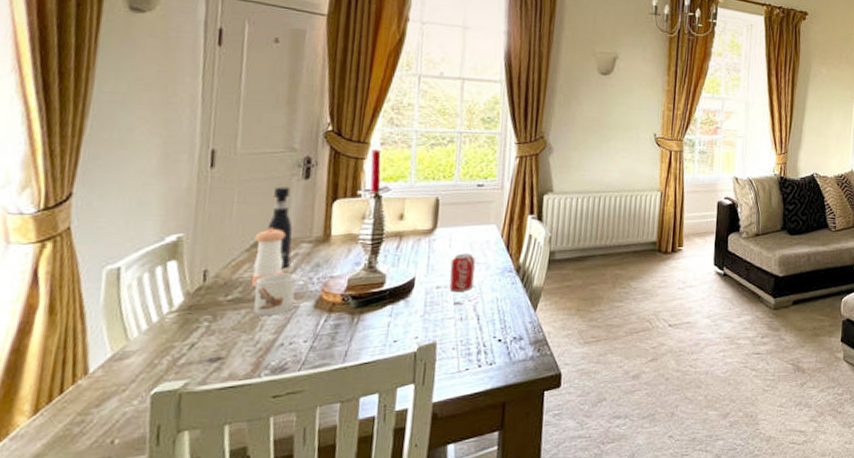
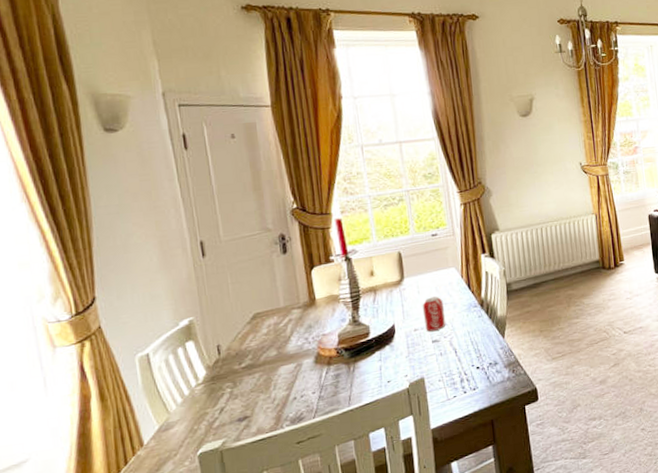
pepper shaker: present [251,228,285,287] -> none [252,301,283,353]
mug: present [253,273,311,316] -> none [261,337,309,377]
pepper grinder: present [267,187,293,269] -> none [260,263,287,334]

